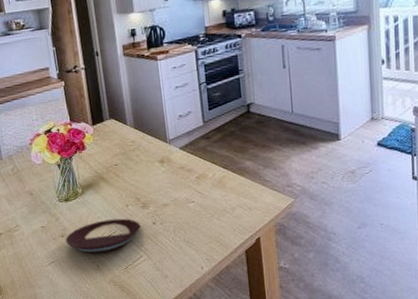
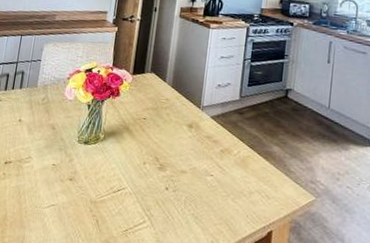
plate: present [65,218,141,254] -> none [72,172,153,208]

